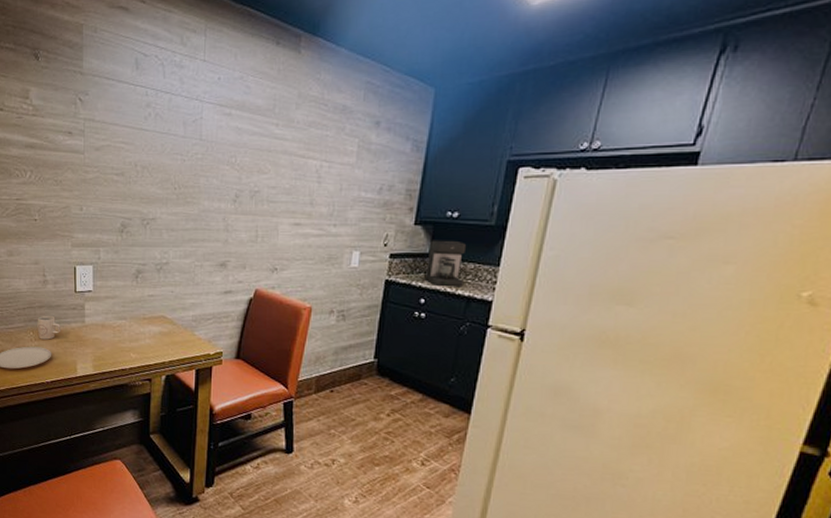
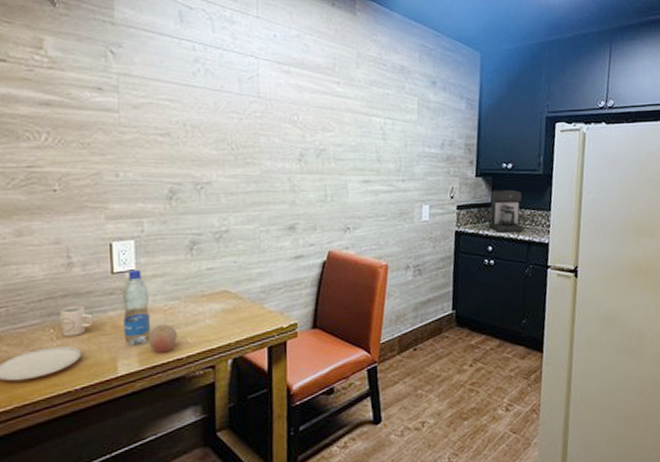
bottle: none [83,290,103,353] -> present [122,269,151,346]
fruit: none [100,338,122,362] -> present [148,323,177,353]

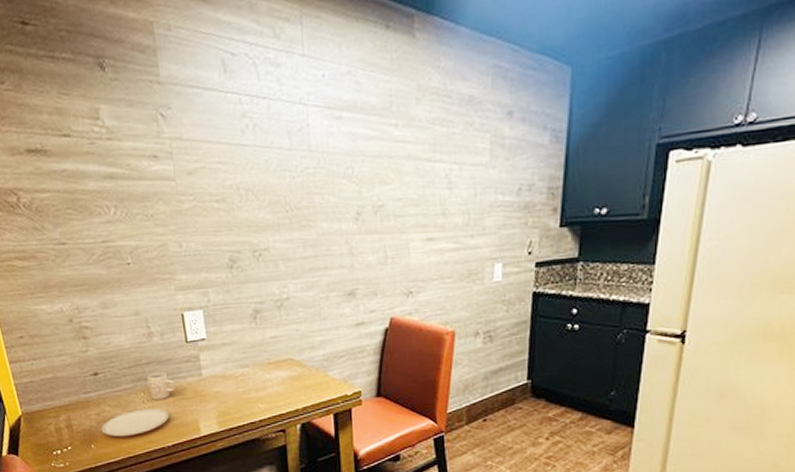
bottle: present [122,269,151,346] -> none [197,338,226,409]
fruit: present [148,323,177,353] -> none [223,389,249,416]
coffee maker: present [489,189,523,233] -> none [575,240,619,293]

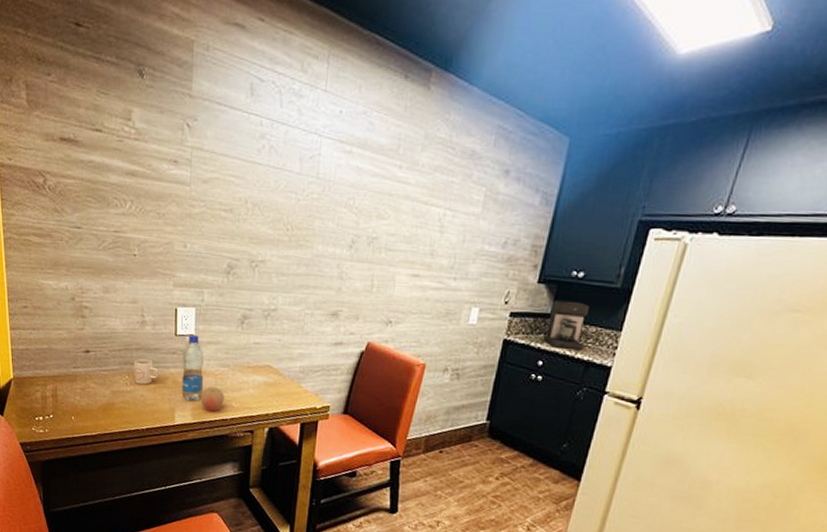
plate: present [102,408,170,437] -> none [84,390,149,414]
bottle: none [197,338,226,409] -> present [182,334,204,401]
fruit: none [223,389,249,416] -> present [200,386,224,412]
coffee maker: none [575,240,619,293] -> present [544,300,590,351]

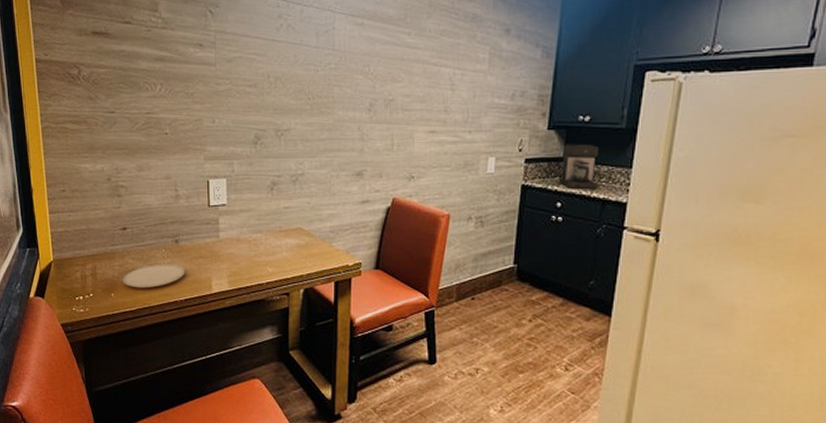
plate: none [84,390,149,414] -> present [123,264,186,289]
mug: present [133,358,160,385] -> none [169,231,195,256]
bottle: present [182,334,204,401] -> none [217,204,238,269]
fruit: present [200,386,224,412] -> none [236,252,259,277]

